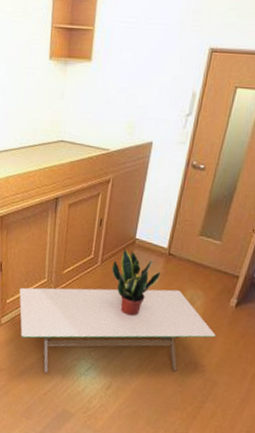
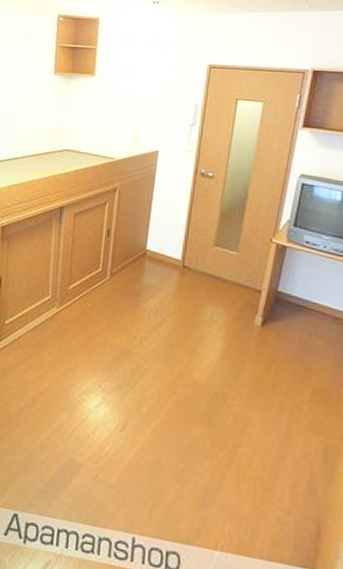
coffee table: present [19,287,216,373] -> none [19,306,243,411]
potted plant: present [112,249,160,316] -> none [122,261,175,339]

